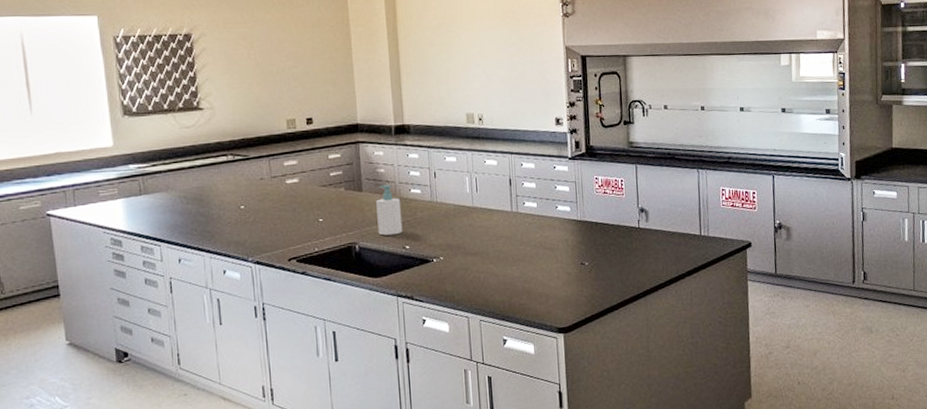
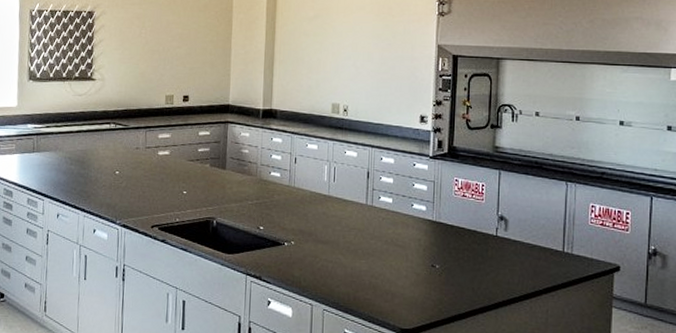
soap bottle: present [376,184,403,236] -> none [236,165,261,215]

